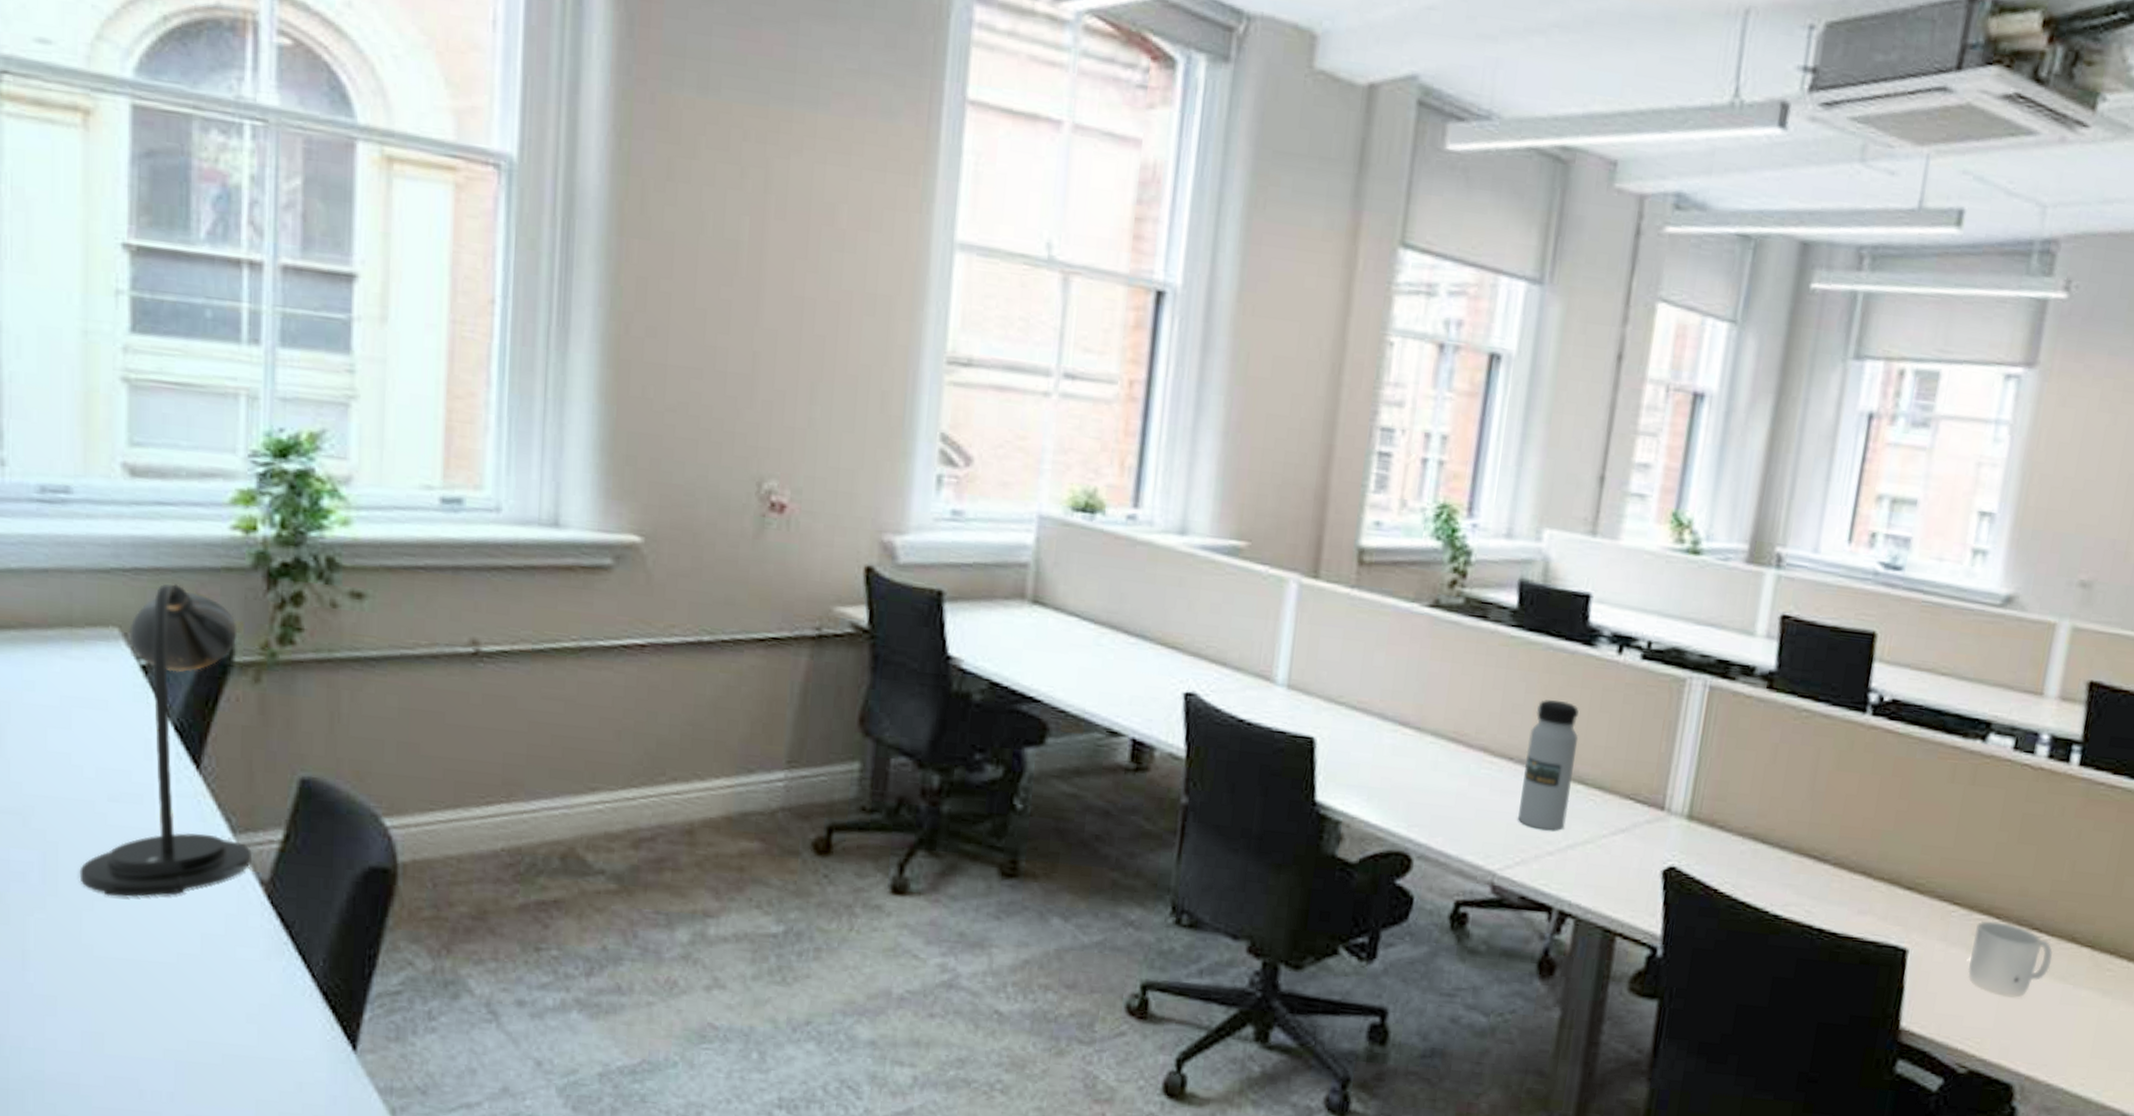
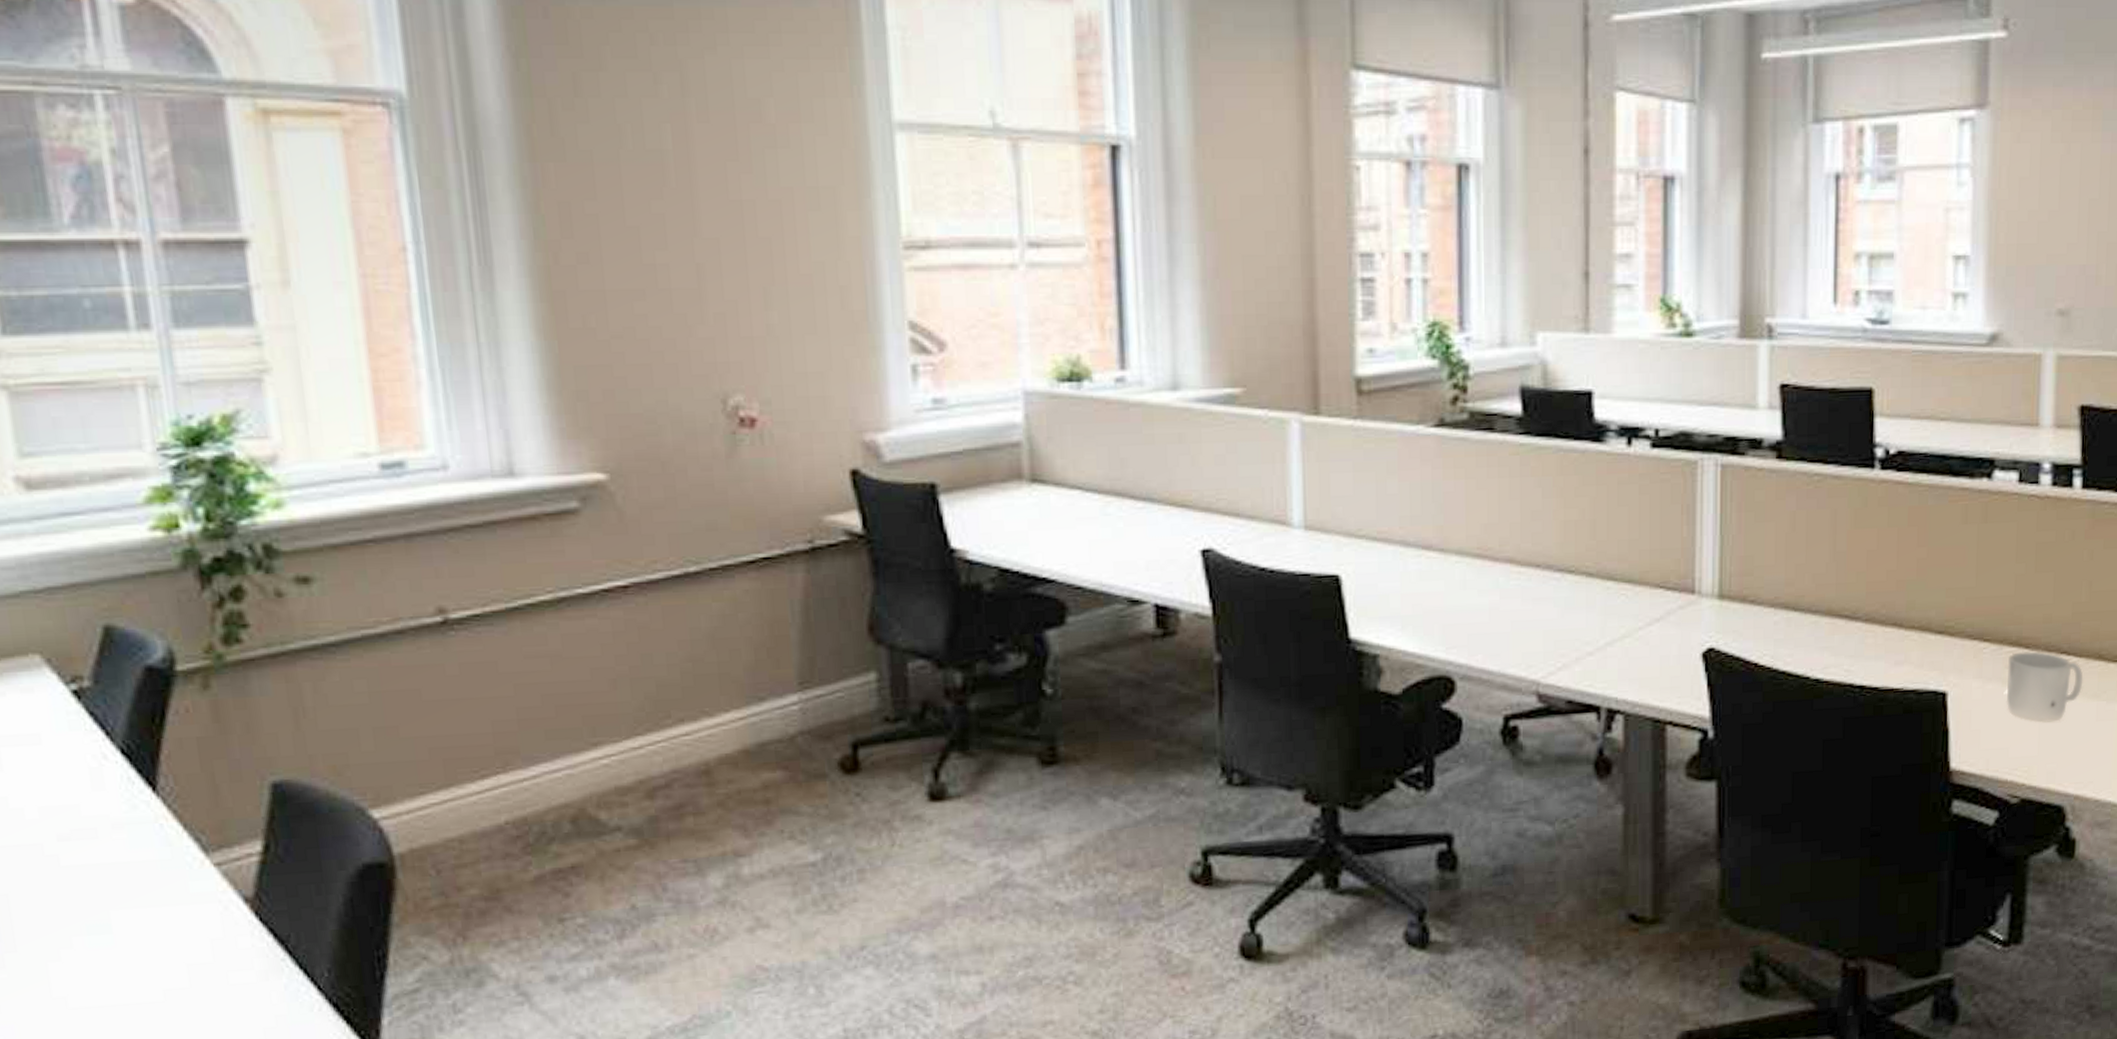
desk lamp: present [79,584,253,897] -> none [37,598,231,943]
water bottle: present [1518,700,1579,831] -> none [1552,501,1602,631]

